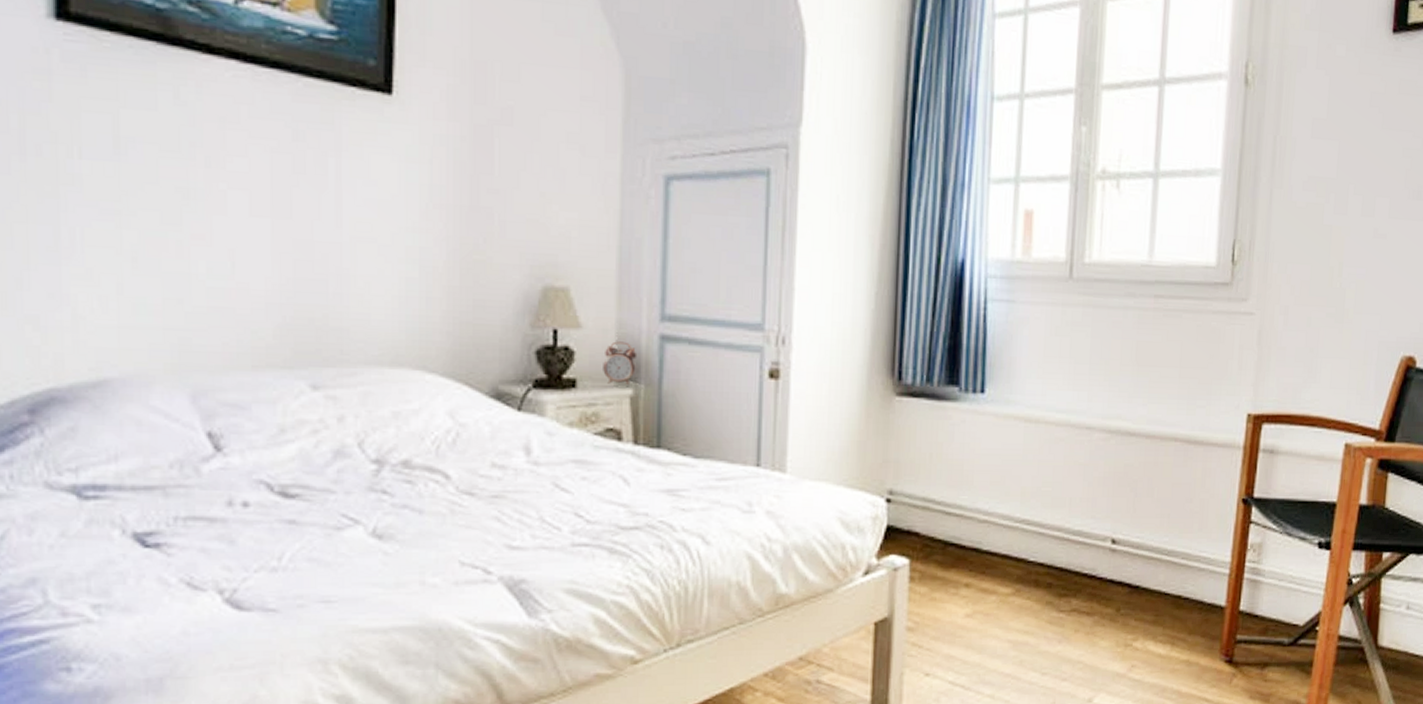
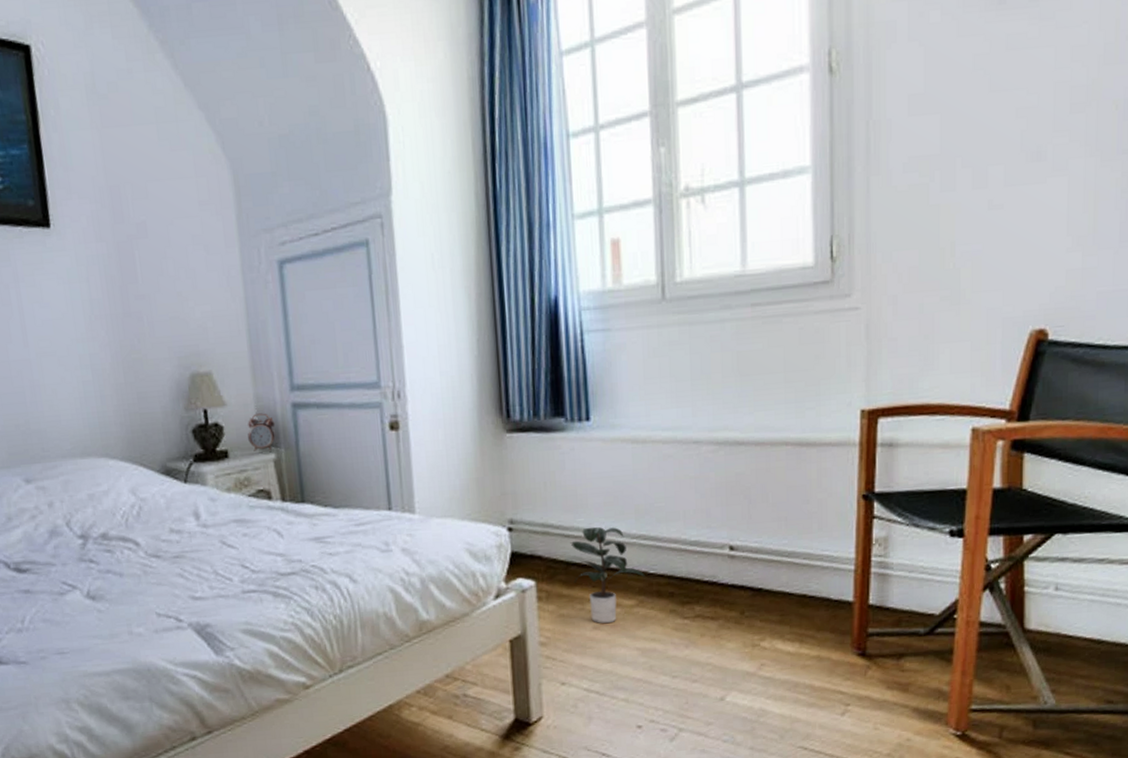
potted plant: none [950,506,1025,612] -> present [570,527,645,624]

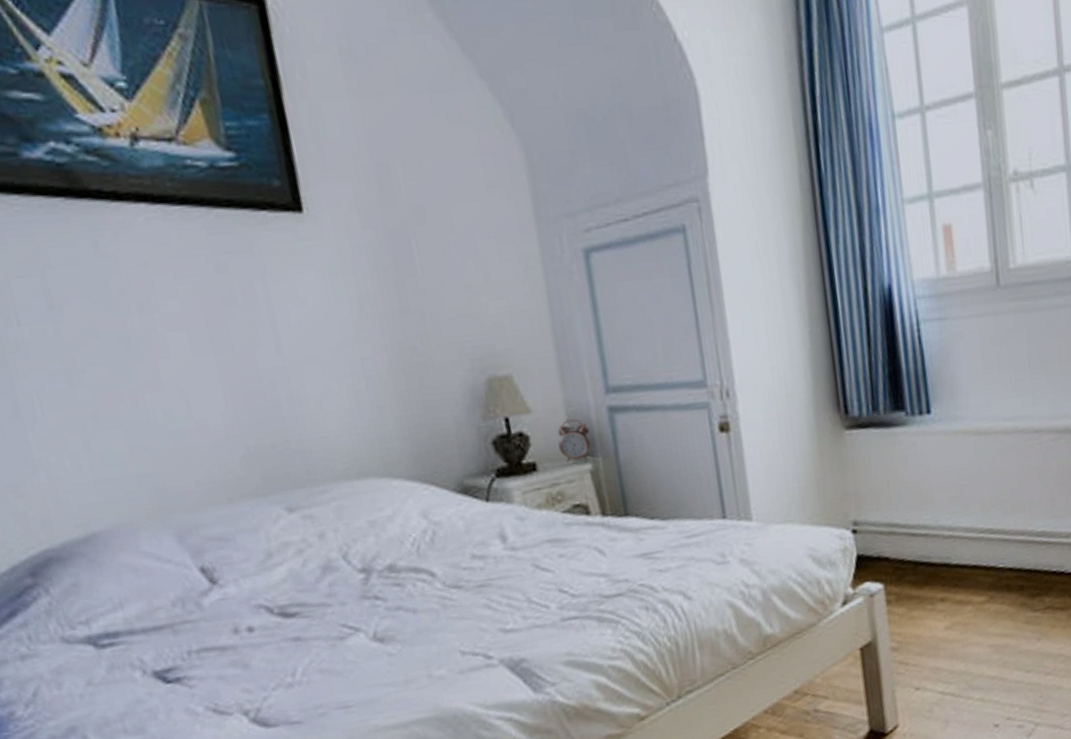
potted plant: present [570,527,645,624] -> none [917,522,994,623]

